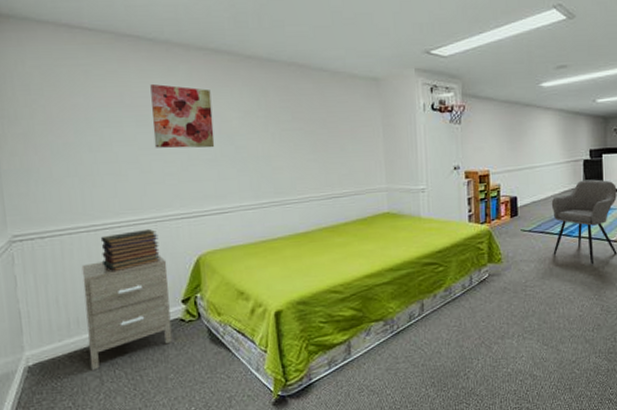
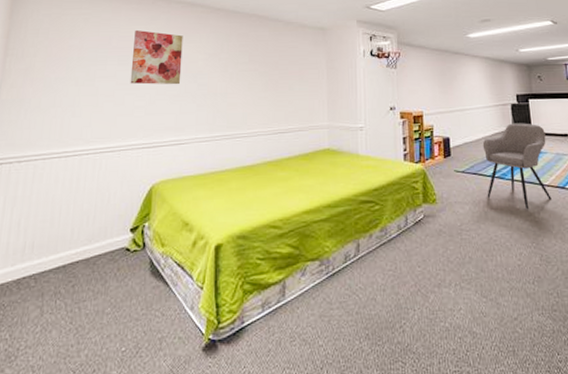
nightstand: present [81,253,173,371] -> none [34,181,123,299]
book stack: present [100,228,161,273] -> none [66,156,120,198]

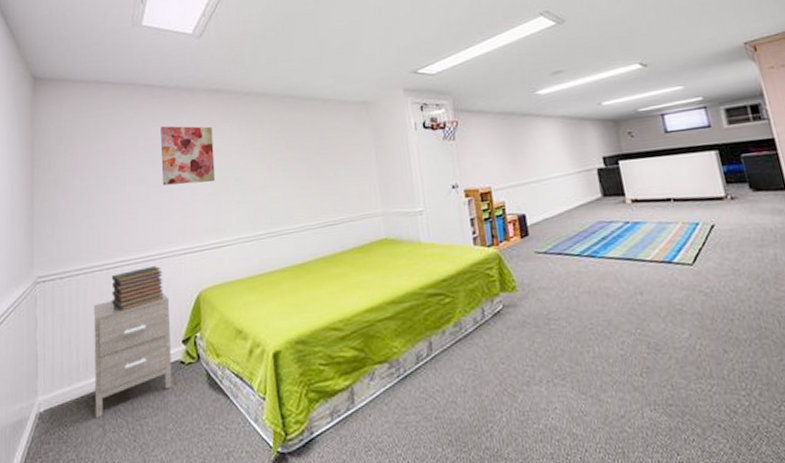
nightstand: none [34,181,123,299] -> present [93,291,173,419]
book stack: none [66,156,120,198] -> present [111,265,164,312]
armchair: present [482,123,552,210] -> none [566,189,656,291]

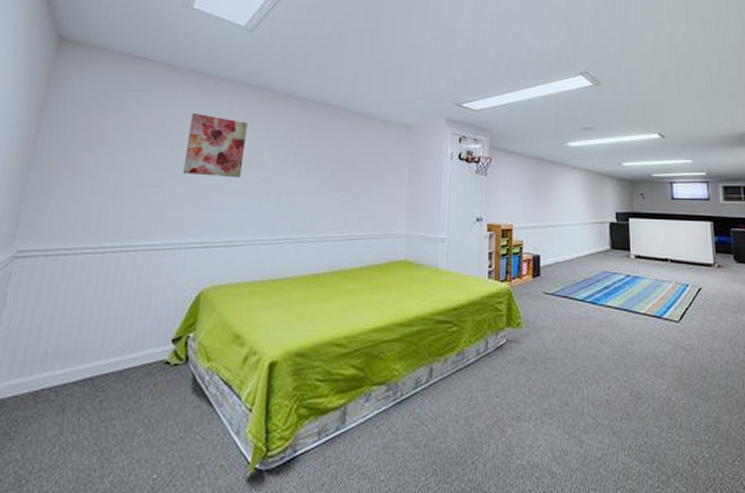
nightstand: present [93,291,173,419] -> none [53,284,167,415]
book stack: present [111,265,164,312] -> none [100,255,165,300]

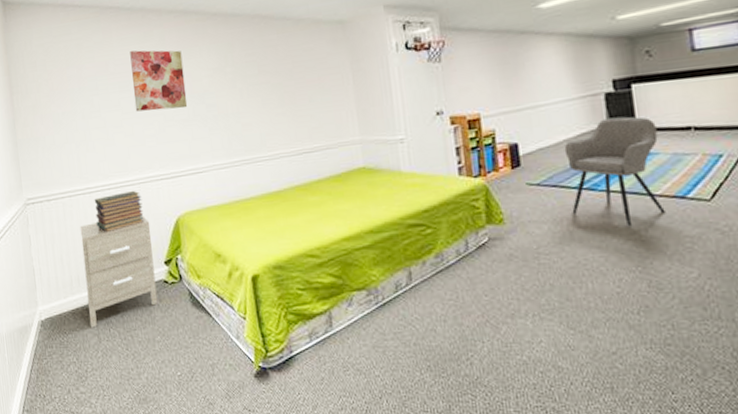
nightstand: none [53,284,167,415] -> present [80,215,158,328]
book stack: none [100,255,165,300] -> present [94,190,145,233]
armchair: none [575,243,647,340] -> present [564,116,665,227]

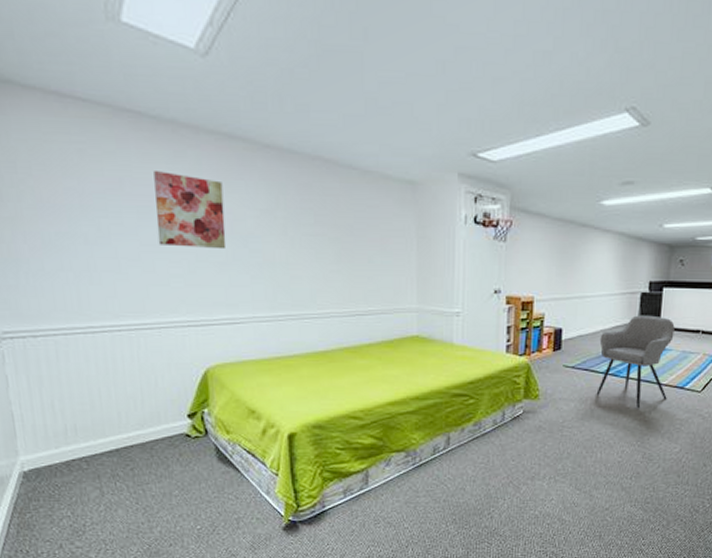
nightstand: present [80,215,158,328] -> none [78,363,178,481]
book stack: present [94,190,145,233] -> none [98,334,165,380]

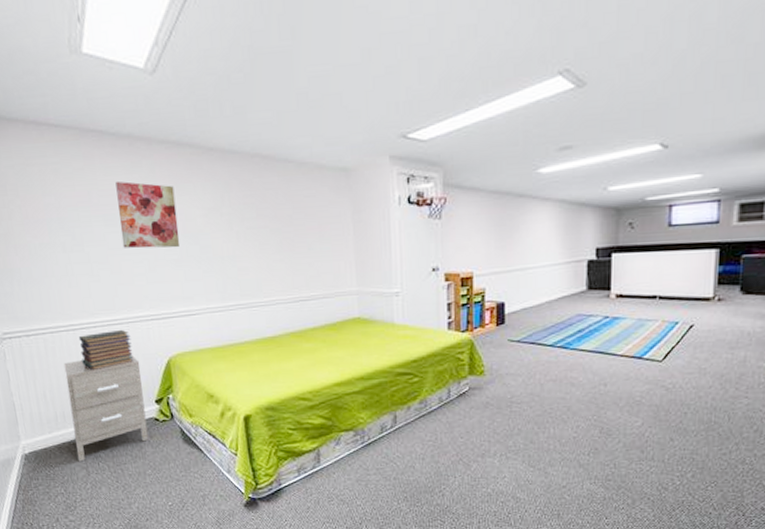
nightstand: none [78,363,178,481] -> present [63,354,149,462]
book stack: none [98,334,165,380] -> present [78,329,134,371]
armchair: present [596,315,675,409] -> none [545,283,628,382]

